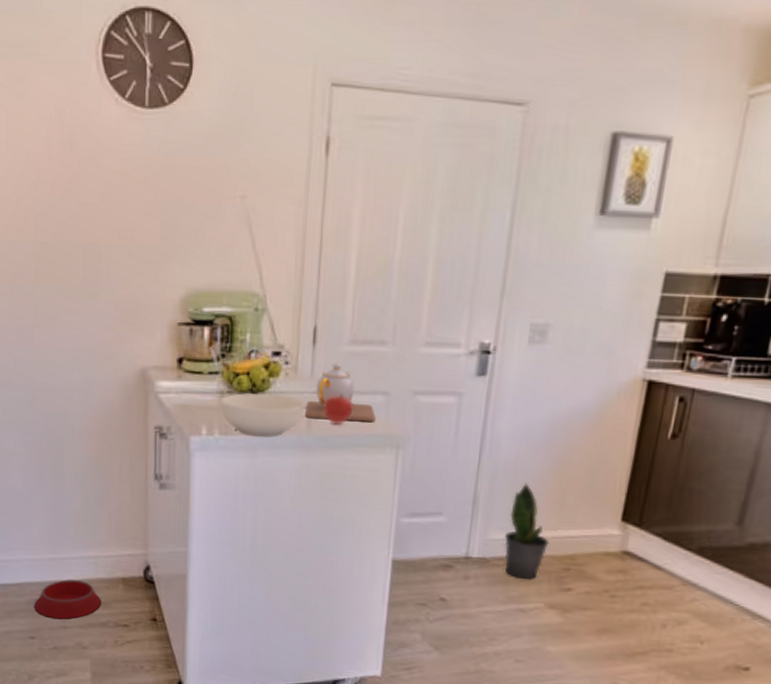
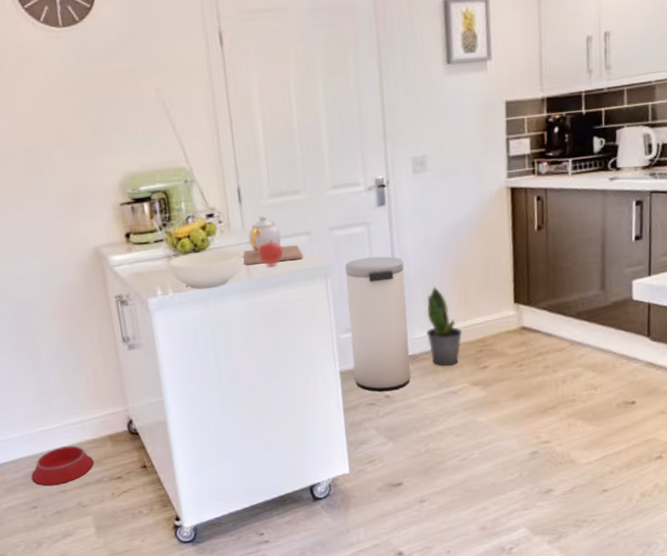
pedal bin: none [408,434,495,595] -> present [344,256,411,392]

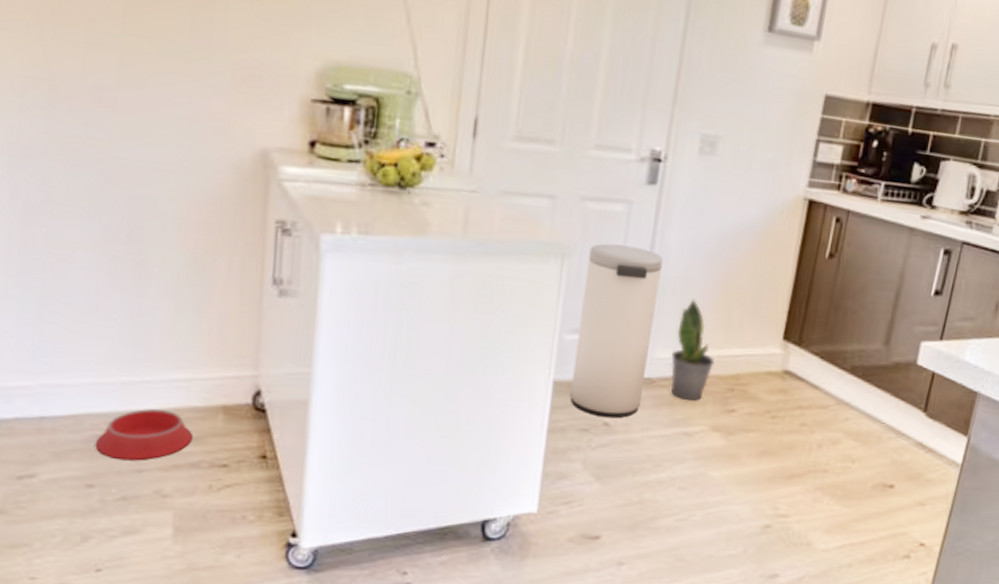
bowl: present [168,249,242,290] -> none [359,187,461,240]
teapot: present [243,214,303,265] -> none [460,159,540,228]
fruit: present [257,240,283,267] -> none [482,194,516,229]

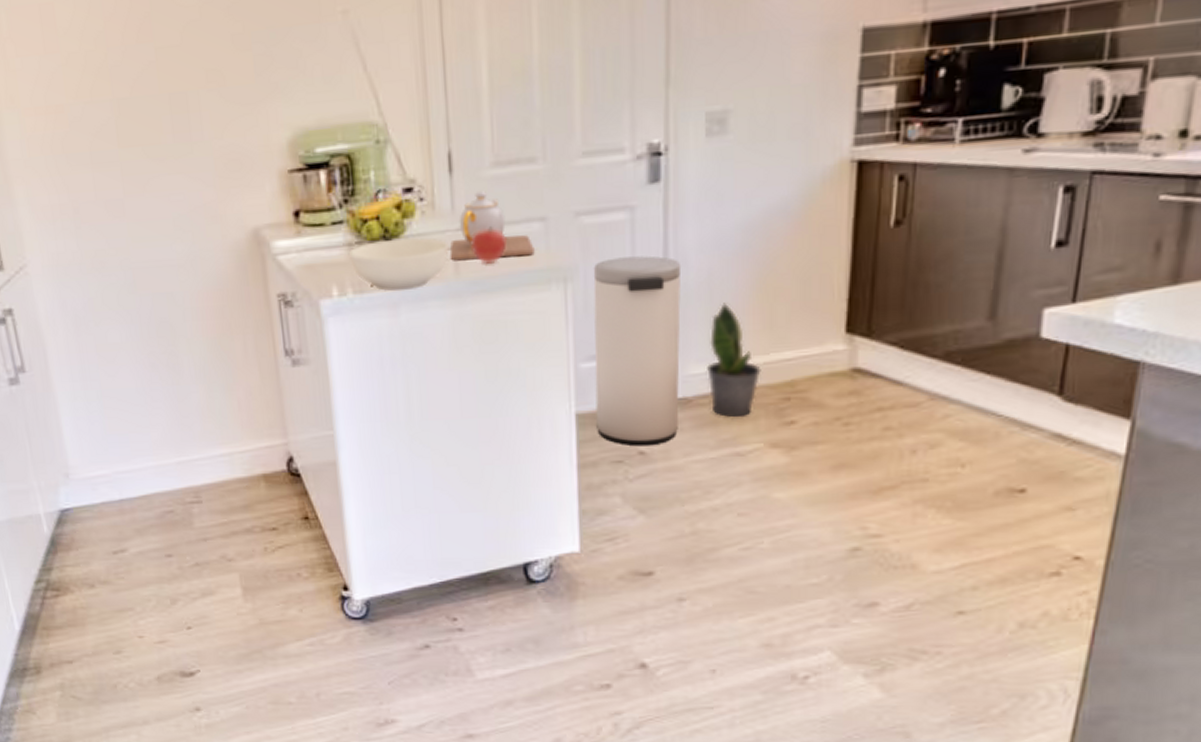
pet bowl: present [95,409,194,461] -> none [166,483,244,531]
bowl: none [359,187,461,240] -> present [348,237,449,292]
teapot: none [460,159,540,228] -> present [449,190,535,260]
fruit: none [482,194,516,229] -> present [471,226,507,264]

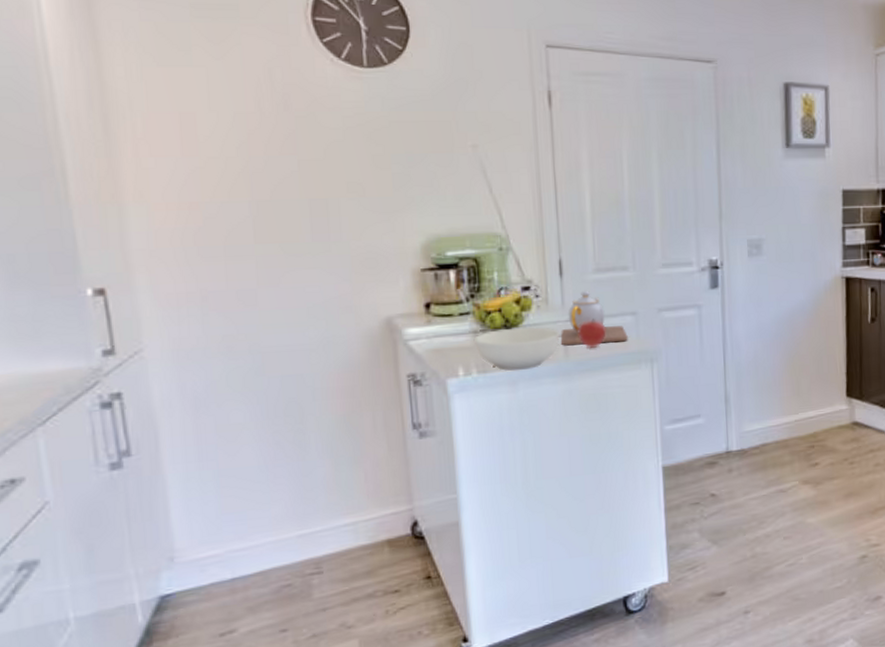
pedal bin: present [593,255,682,447] -> none [672,342,739,490]
potted plant: present [705,302,761,418] -> none [756,376,794,463]

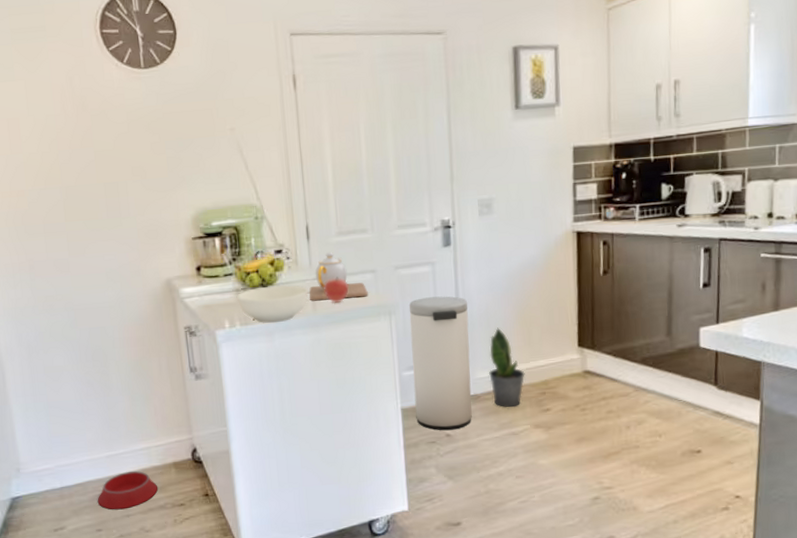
pet bowl: none [282,552,366,603] -> present [97,471,158,510]
pedal bin: none [672,342,739,490] -> present [408,296,472,431]
potted plant: none [756,376,794,463] -> present [488,327,525,408]

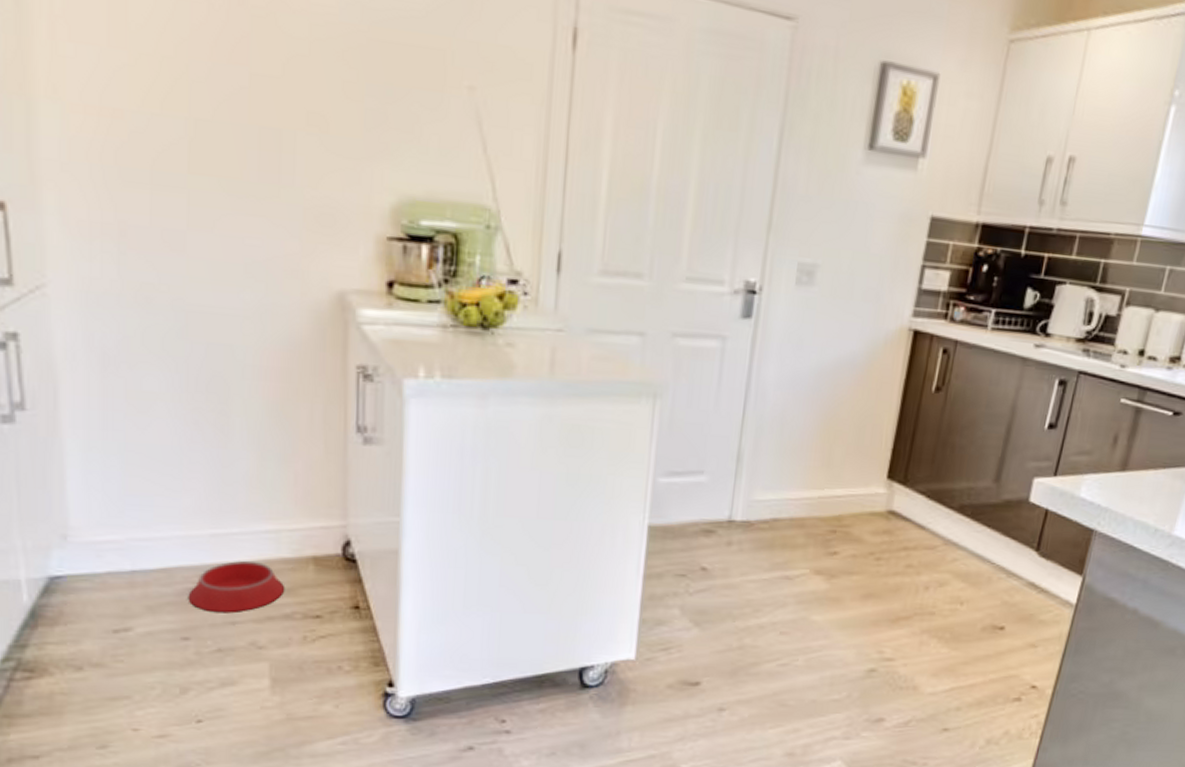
bowl: present [236,284,308,324] -> none [441,328,547,383]
teapot: present [309,251,368,301] -> none [546,295,630,367]
fruit: present [324,277,349,303] -> none [569,333,605,369]
pedal bin: present [408,296,472,431] -> none [666,382,761,563]
potted plant: present [488,327,525,408] -> none [769,438,816,545]

